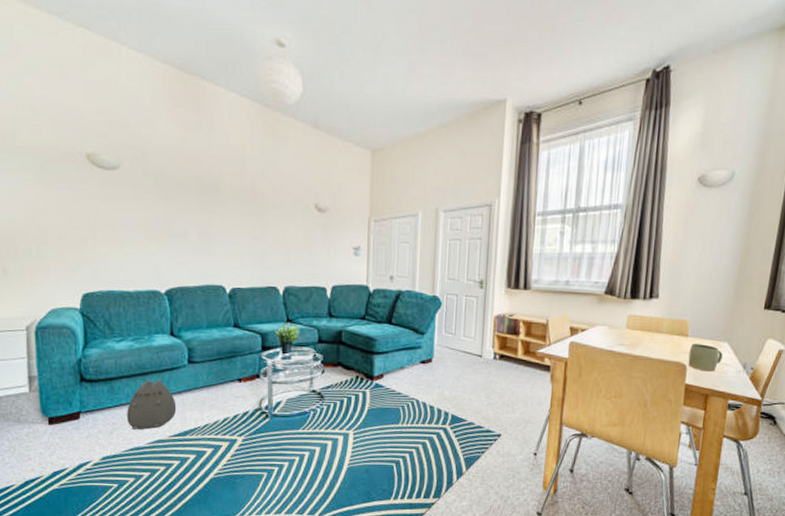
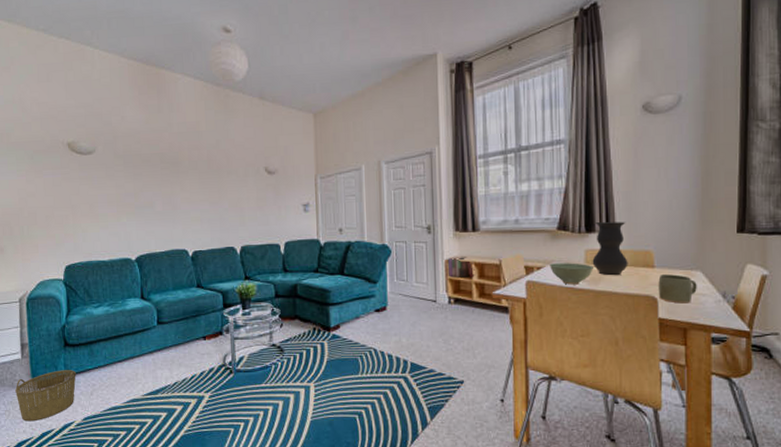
basket: none [22,406,94,460] -> present [15,370,76,422]
toy: present [127,380,177,430] -> none [105,341,149,391]
bowl: none [593,326,634,348] -> present [550,263,594,285]
vase: none [633,290,668,342] -> present [592,221,628,276]

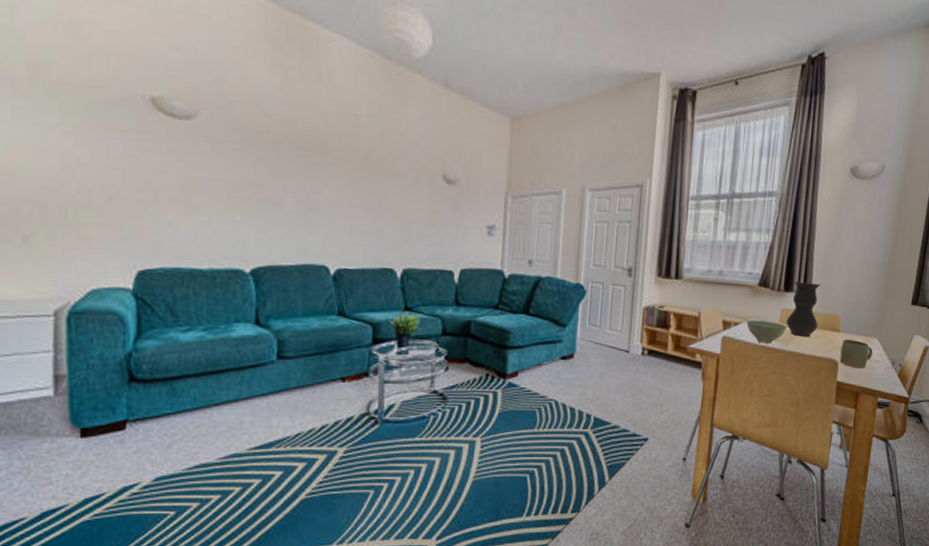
basket: present [15,370,76,422] -> none [41,413,146,483]

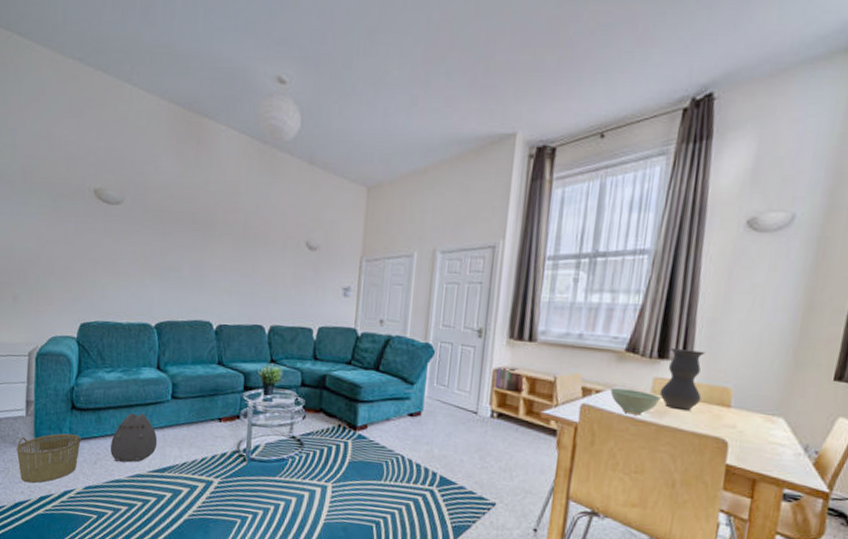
basket: none [41,413,146,483] -> present [16,433,81,483]
toy: none [192,379,260,443] -> present [111,413,158,463]
mug: present [839,339,873,369] -> none [730,416,777,453]

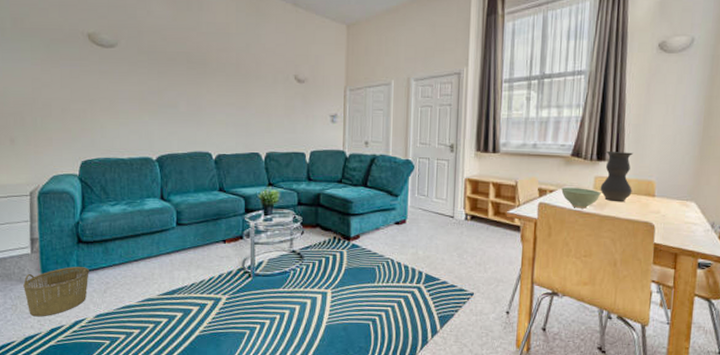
toy: present [111,413,158,463] -> none [120,241,165,289]
books: present [495,367,526,393] -> none [467,175,493,197]

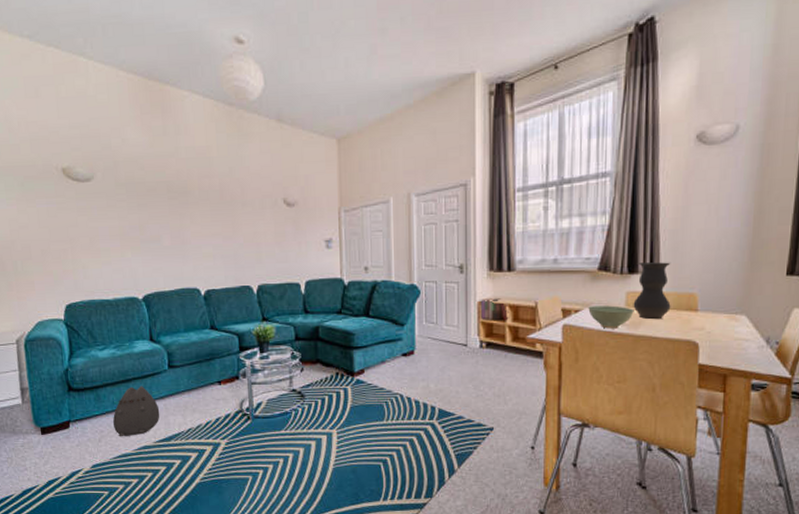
basket: present [23,267,89,317] -> none [17,416,83,469]
toy: none [120,241,165,289] -> present [113,386,160,437]
books: none [467,175,493,197] -> present [480,297,510,321]

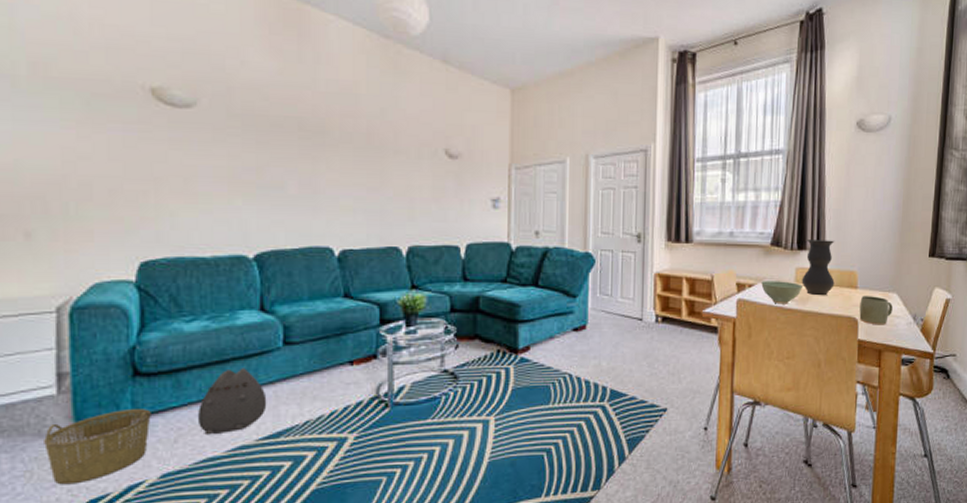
basket: none [17,416,83,469] -> present [44,409,151,485]
books: present [480,297,510,321] -> none [657,269,687,295]
mug: none [700,319,741,349] -> present [859,296,893,325]

